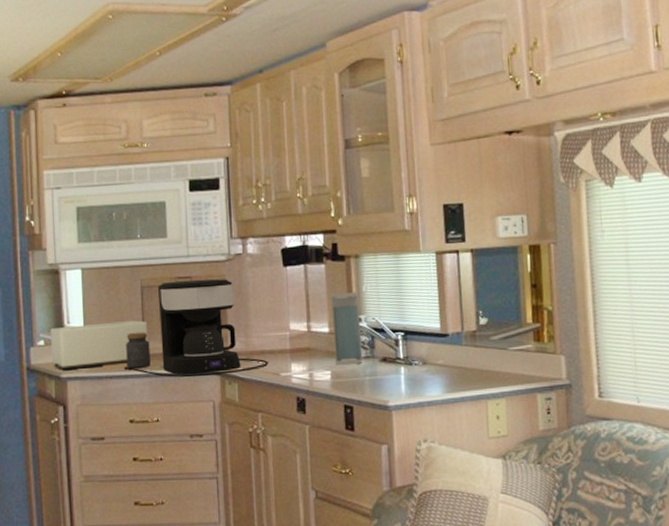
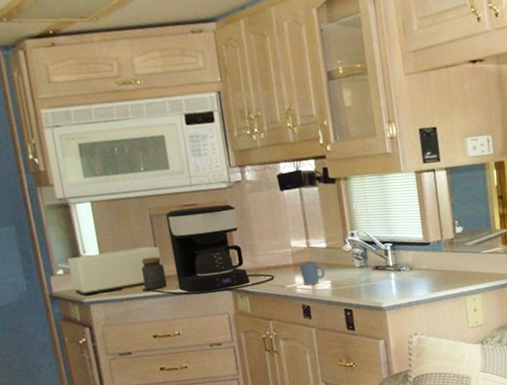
mug: none [297,348,326,375] -> present [299,261,326,286]
soap dispenser: present [331,291,362,366] -> none [325,209,358,276]

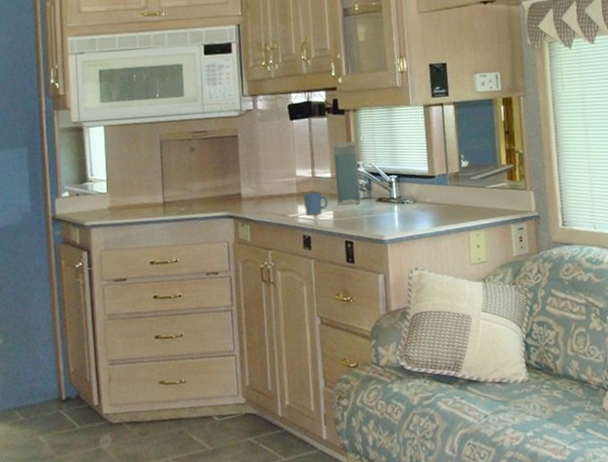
toaster: present [67,246,162,296] -> none [74,171,167,219]
coffee maker: present [141,204,274,296] -> none [144,132,277,222]
jar: present [141,256,167,290] -> none [146,181,170,215]
soap dispenser: none [325,209,358,276] -> present [332,140,361,207]

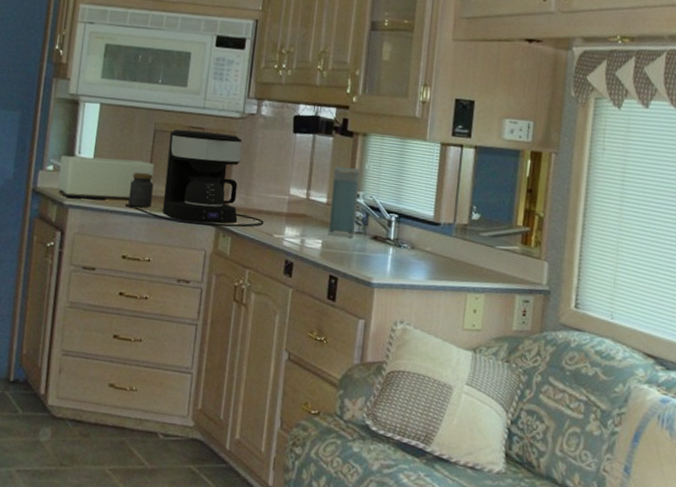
toaster: none [74,171,167,219] -> present [58,155,155,201]
coffee maker: none [144,132,277,222] -> present [124,129,264,228]
jar: none [146,181,170,215] -> present [128,172,154,208]
mug: present [303,191,329,215] -> none [292,214,319,241]

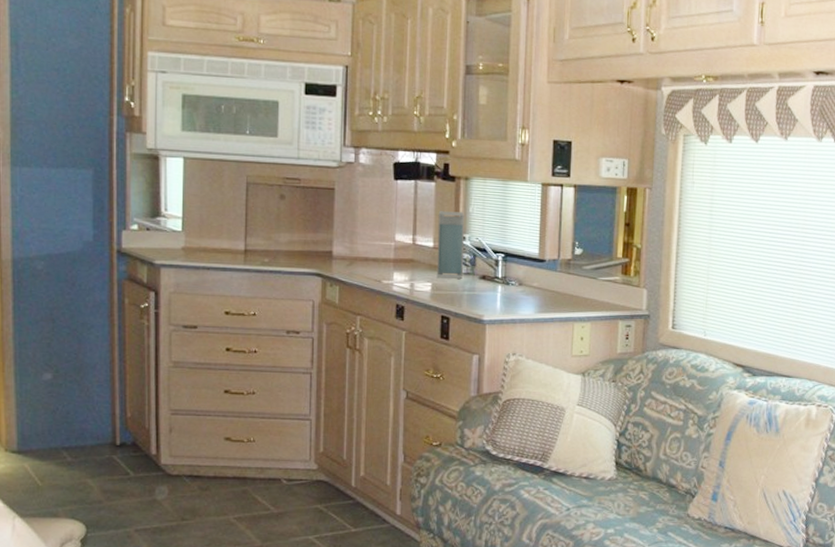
toaster: present [58,155,155,201] -> none [145,213,251,258]
coffee maker: present [124,129,264,228] -> none [222,181,371,277]
jar: present [128,172,154,208] -> none [226,226,252,262]

